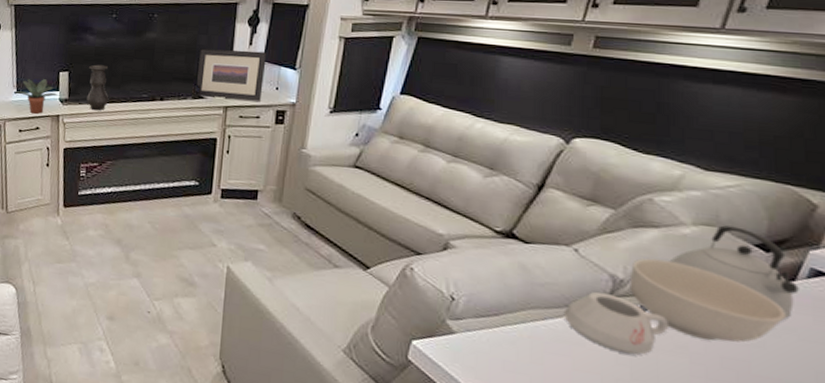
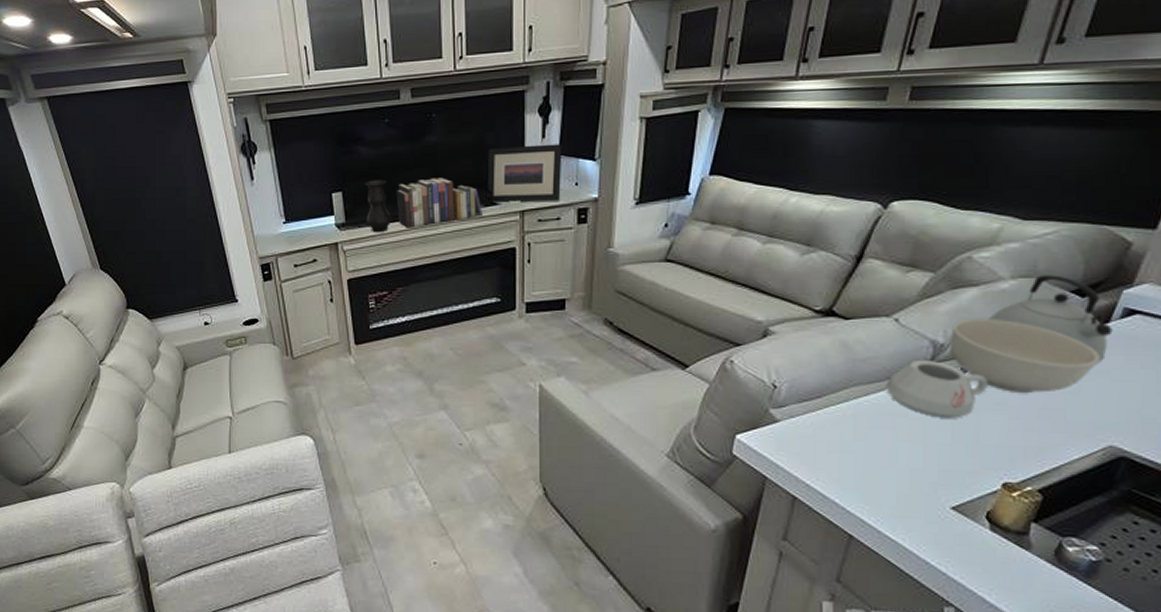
potted plant: present [14,79,59,114] -> none [283,203,334,244]
books: none [114,69,168,111] -> present [396,178,455,228]
books: none [163,77,190,108] -> present [453,184,482,220]

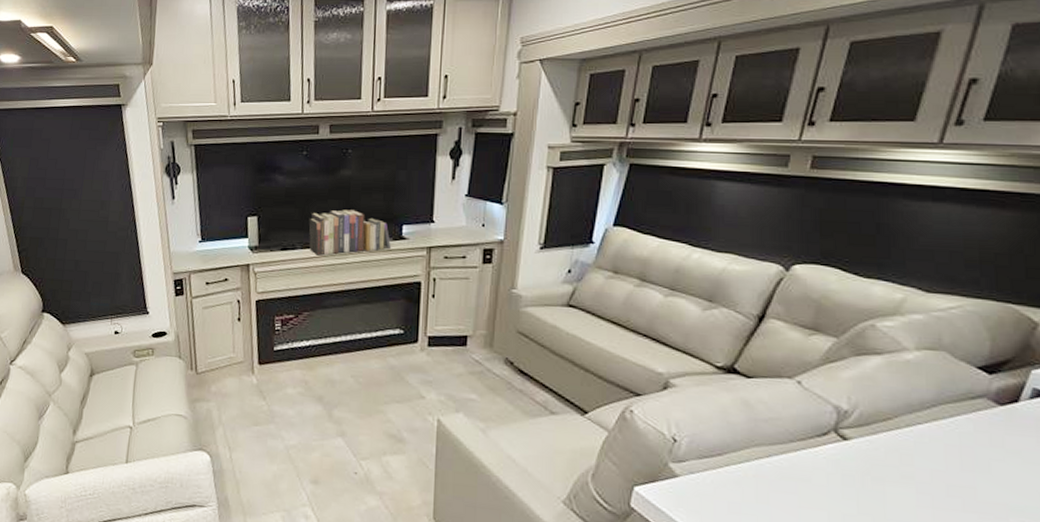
vase: present [365,179,392,232] -> none [278,207,303,257]
picture frame: present [487,144,562,202] -> none [395,185,471,240]
cup: present [885,359,989,418] -> none [788,424,895,488]
bowl: present [949,318,1100,394] -> none [853,386,1011,469]
kettle: present [988,275,1113,361] -> none [893,348,1023,441]

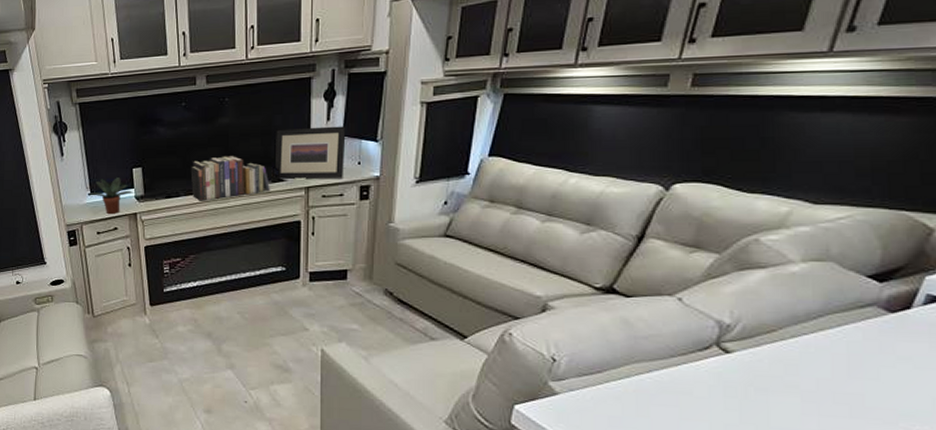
potted plant: none [198,225,248,264] -> present [88,178,134,214]
picture frame: none [395,185,471,240] -> present [274,126,346,179]

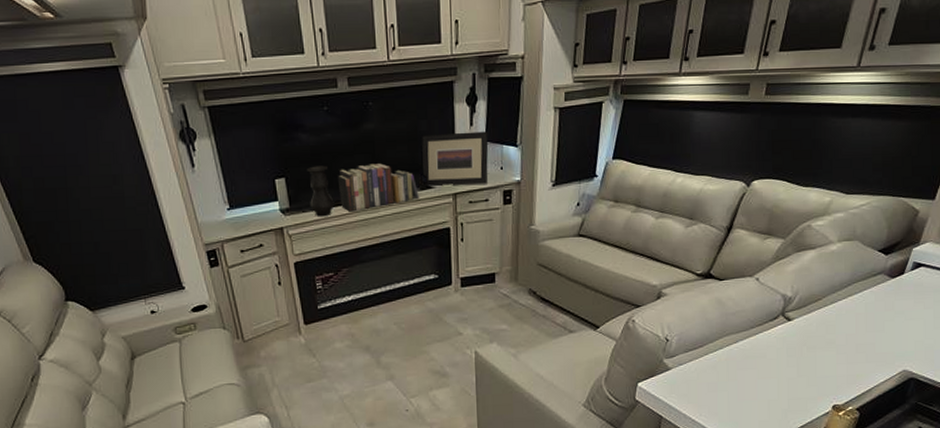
potted plant: present [88,178,134,214] -> none [227,190,279,230]
vase: none [162,157,186,204] -> present [307,165,335,216]

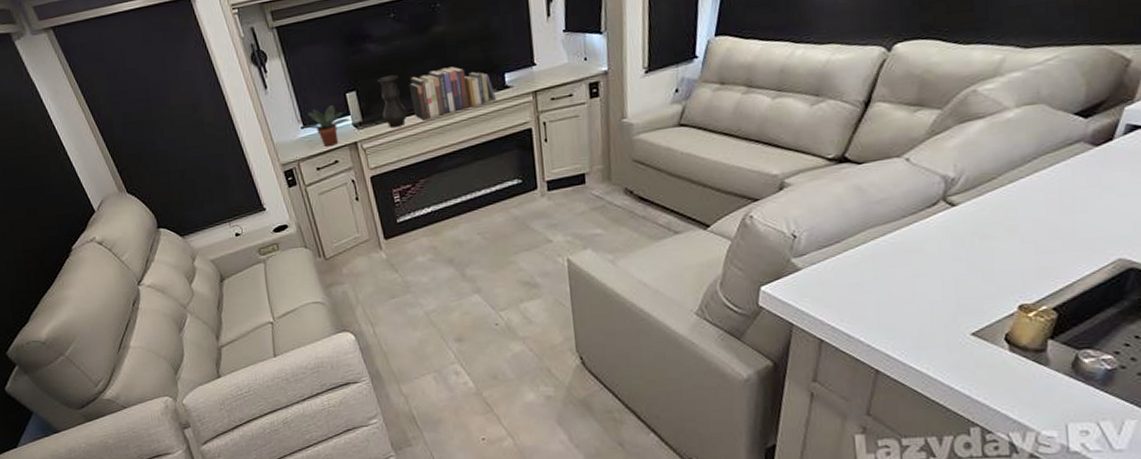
potted plant: none [227,190,279,230] -> present [301,105,351,146]
picture frame: present [422,131,489,186] -> none [495,20,571,87]

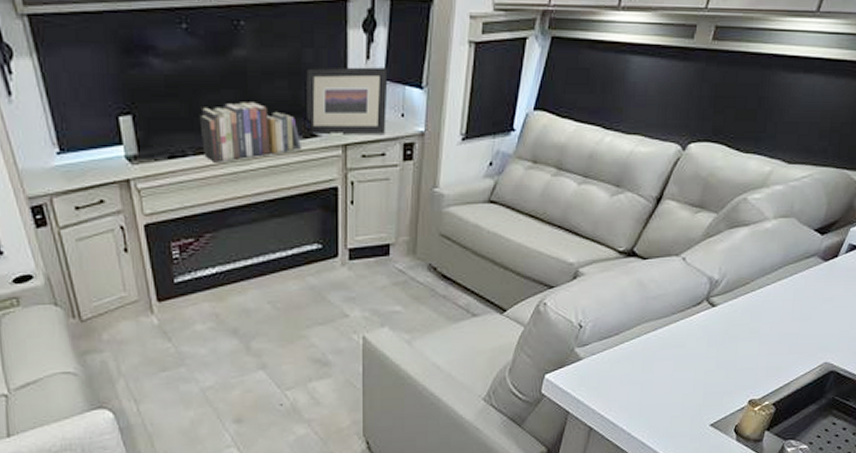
potted plant: present [301,105,351,146] -> none [56,129,124,181]
vase: present [377,74,408,127] -> none [160,101,195,166]
picture frame: none [495,20,571,87] -> present [305,67,388,134]

